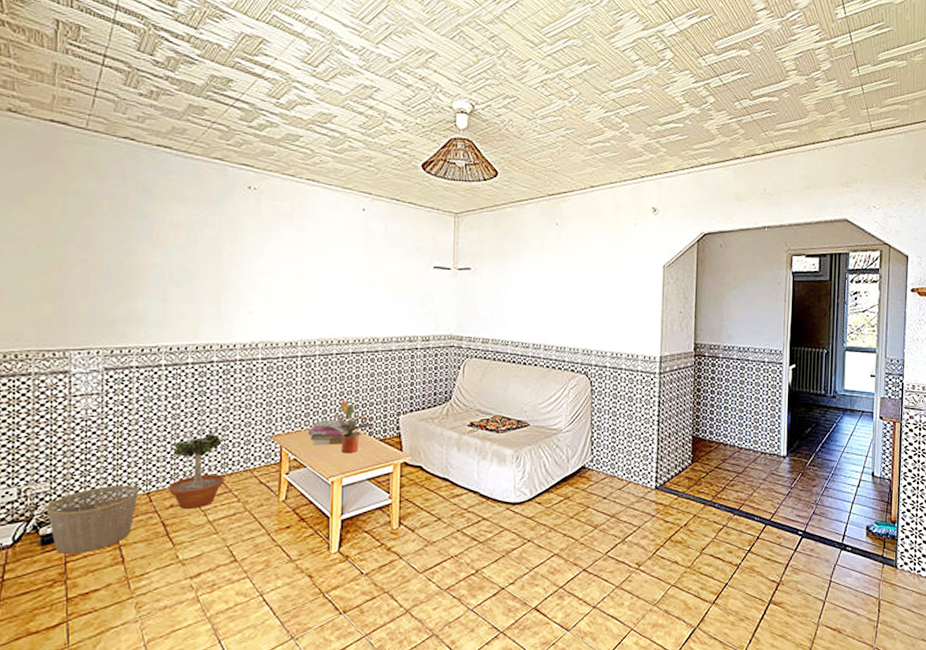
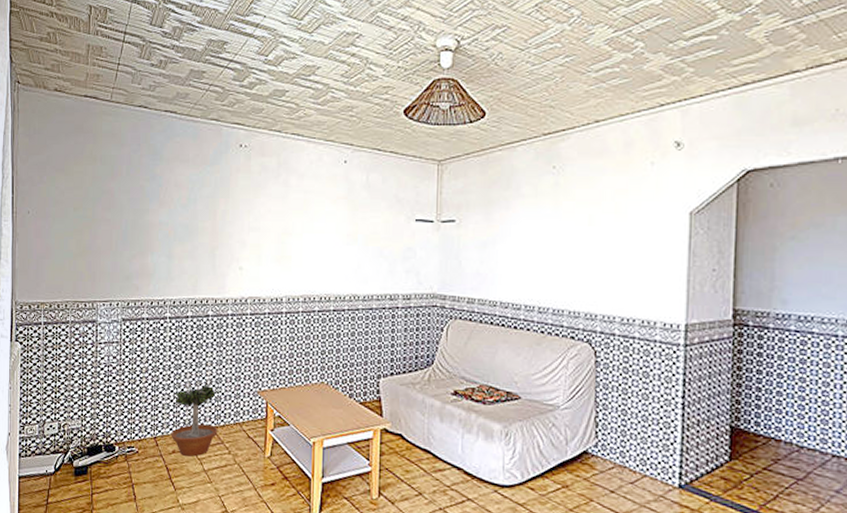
basket: present [44,485,141,553] -> none [77,427,150,487]
books: present [308,419,349,445] -> none [292,378,330,405]
potted plant: present [330,400,374,454] -> none [312,359,354,415]

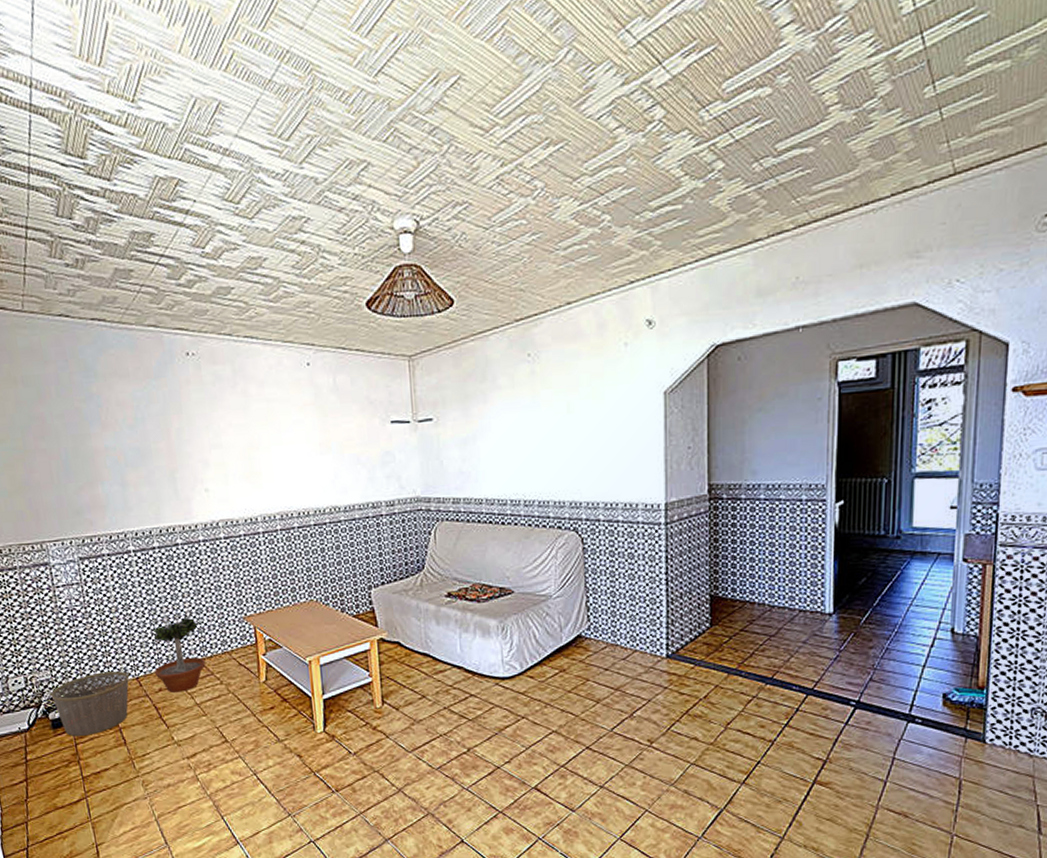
basket: none [77,427,150,487] -> present [49,671,131,736]

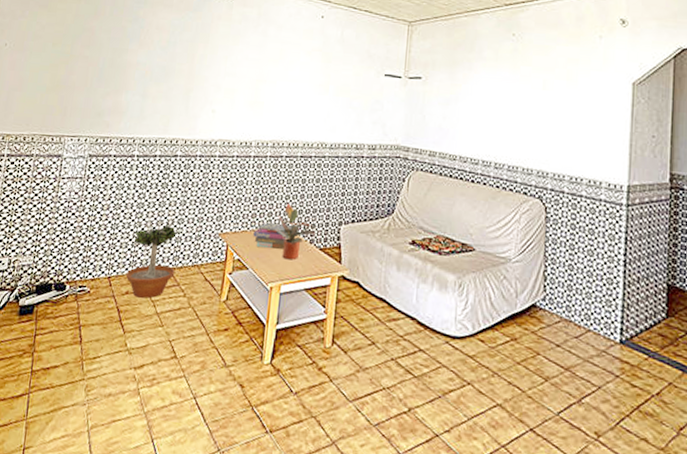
basket: present [49,671,131,736] -> none [26,265,105,328]
books: none [279,597,319,625] -> present [253,222,292,249]
potted plant: none [300,576,346,632] -> present [274,204,316,260]

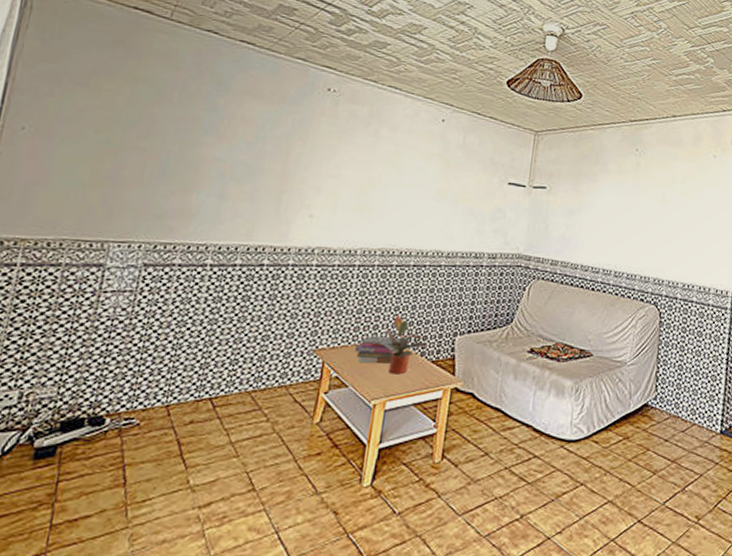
potted tree: present [126,218,177,299] -> none [190,336,261,427]

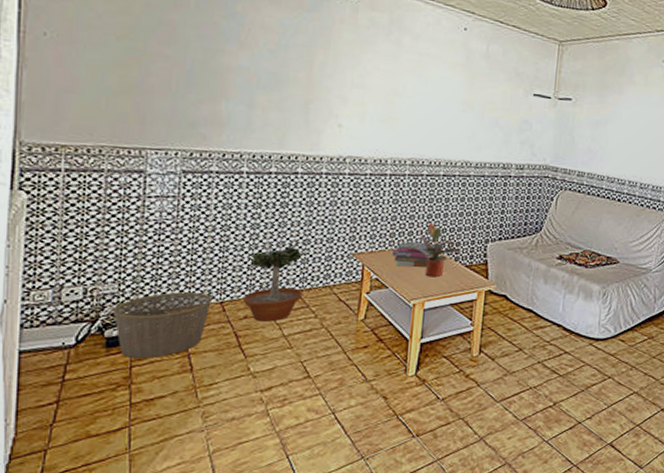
basket: none [45,395,161,471] -> present [111,292,215,358]
potted tree: none [190,336,261,427] -> present [242,240,303,322]

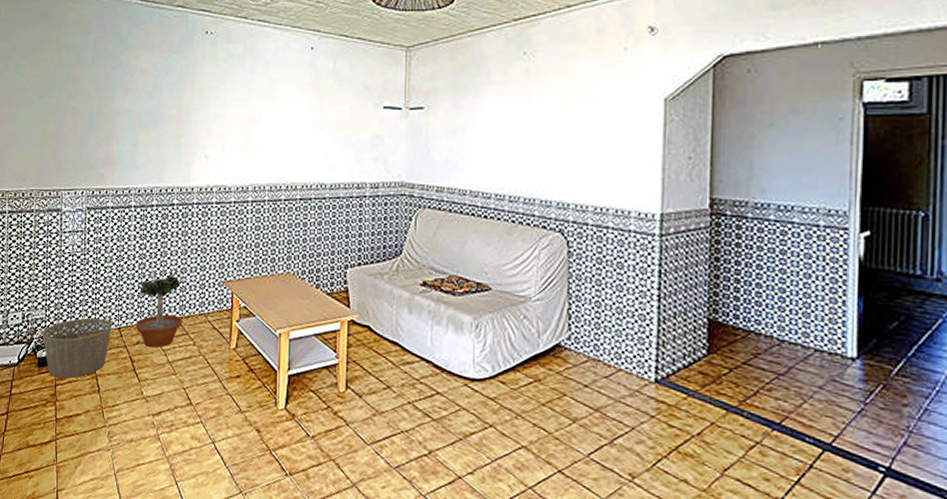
books: present [392,241,435,267] -> none [257,268,296,295]
potted plant: present [415,223,461,278] -> none [278,249,321,306]

